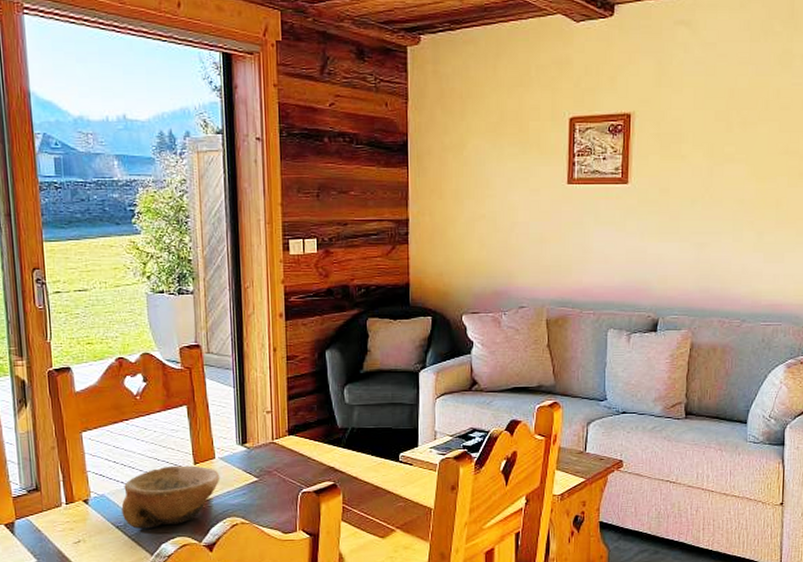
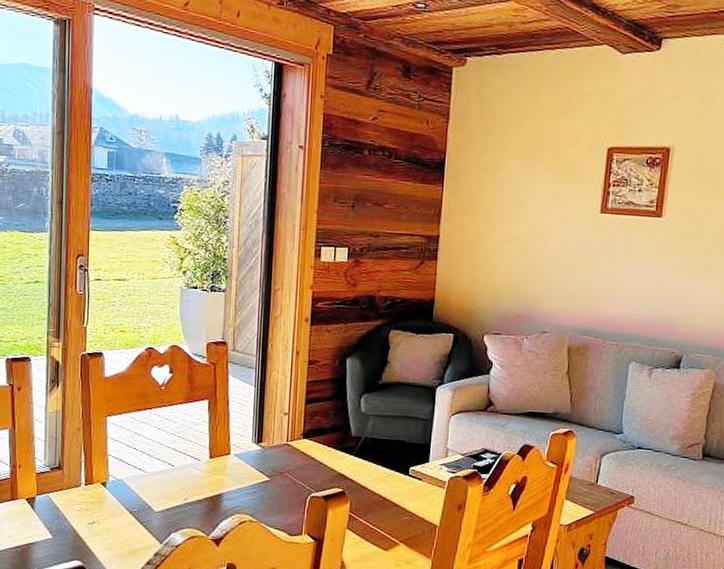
bowl: present [121,465,220,529] -> none [136,457,234,517]

